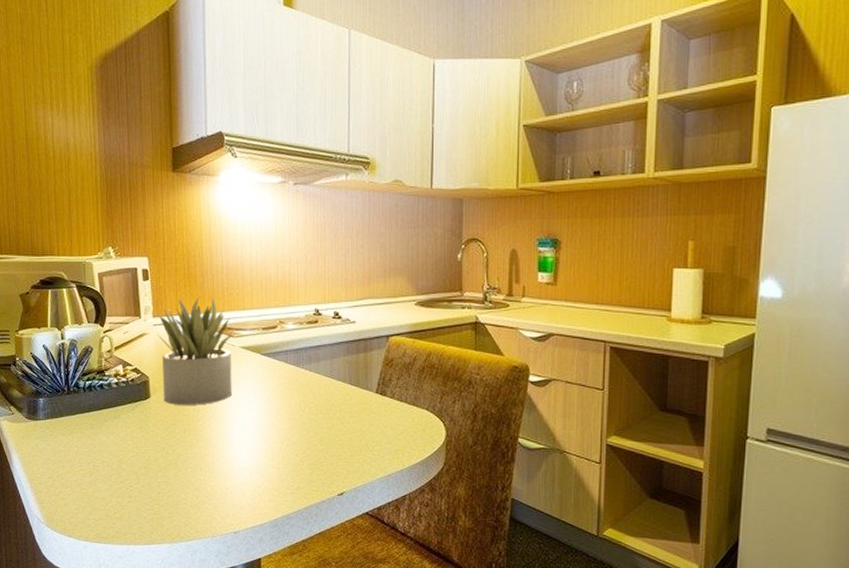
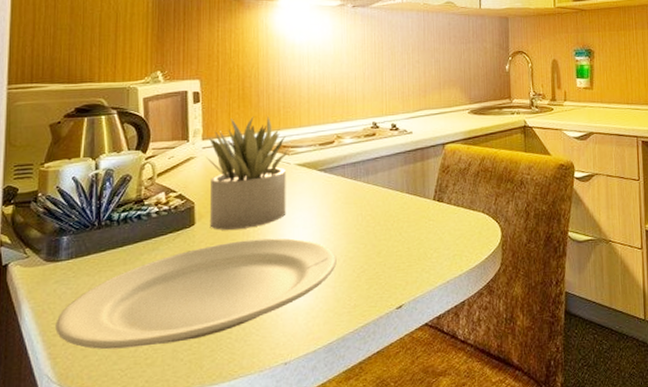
plate: none [40,416,281,502] -> present [55,238,337,350]

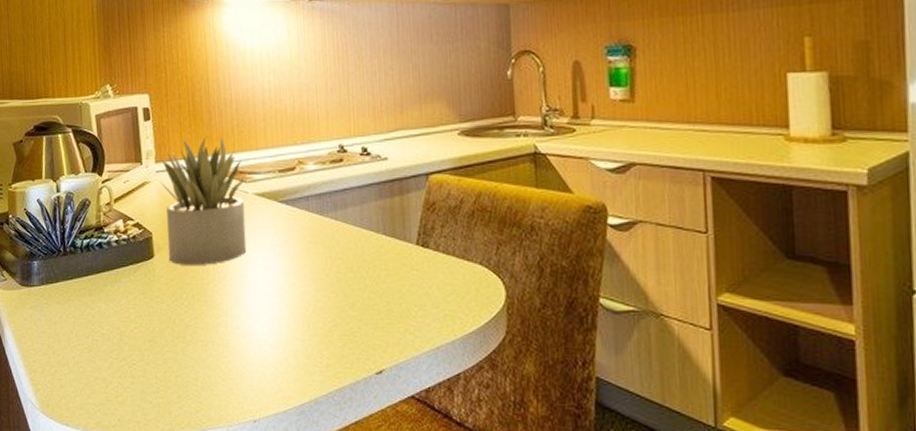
plate: present [55,238,337,350] -> none [34,278,305,384]

